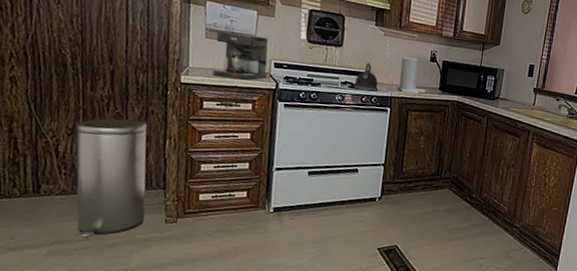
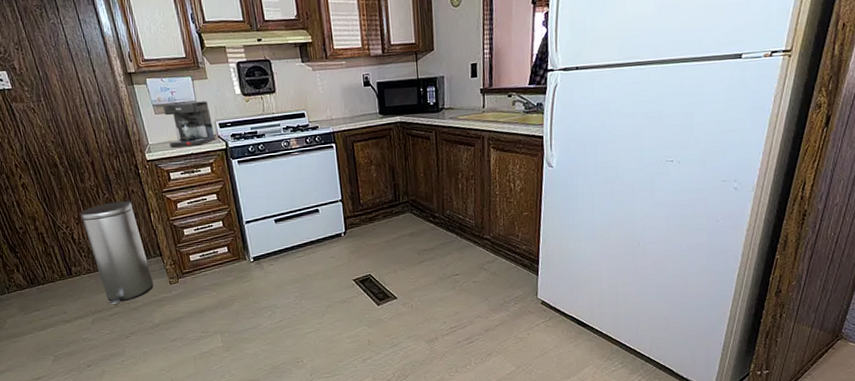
kettle: present [353,63,378,92] -> none [295,103,319,133]
paper towel: present [396,57,426,95] -> none [335,87,367,125]

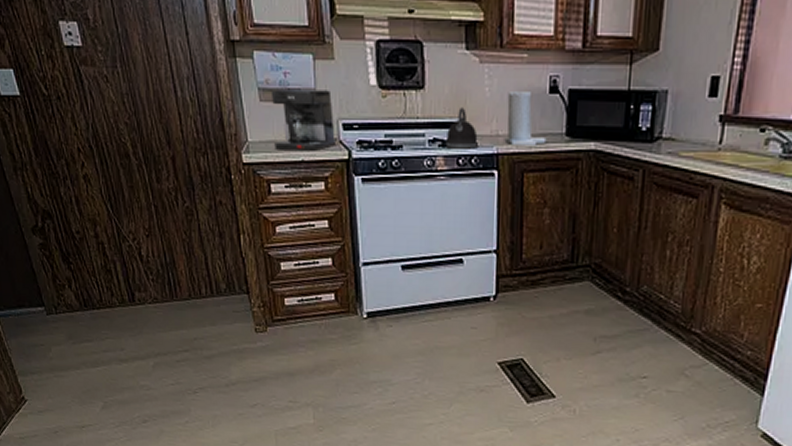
pedal bin: present [80,201,154,306] -> none [151,213,234,349]
kettle: none [295,103,319,133] -> present [445,108,478,151]
paper towel: none [335,87,367,125] -> present [504,92,547,147]

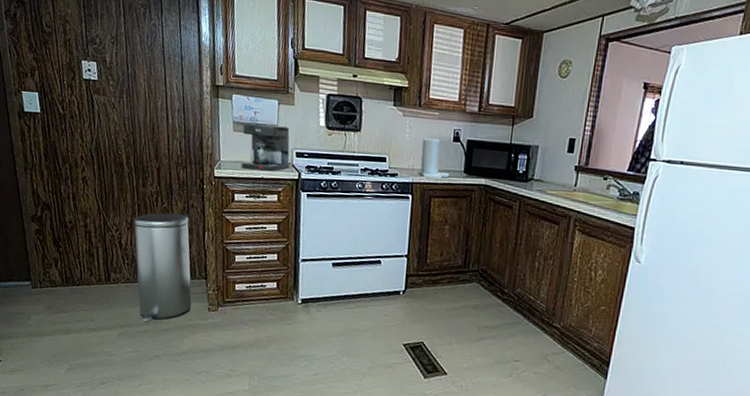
pedal bin: none [151,213,234,349] -> present [133,212,192,322]
kettle: present [445,108,478,151] -> none [373,147,399,179]

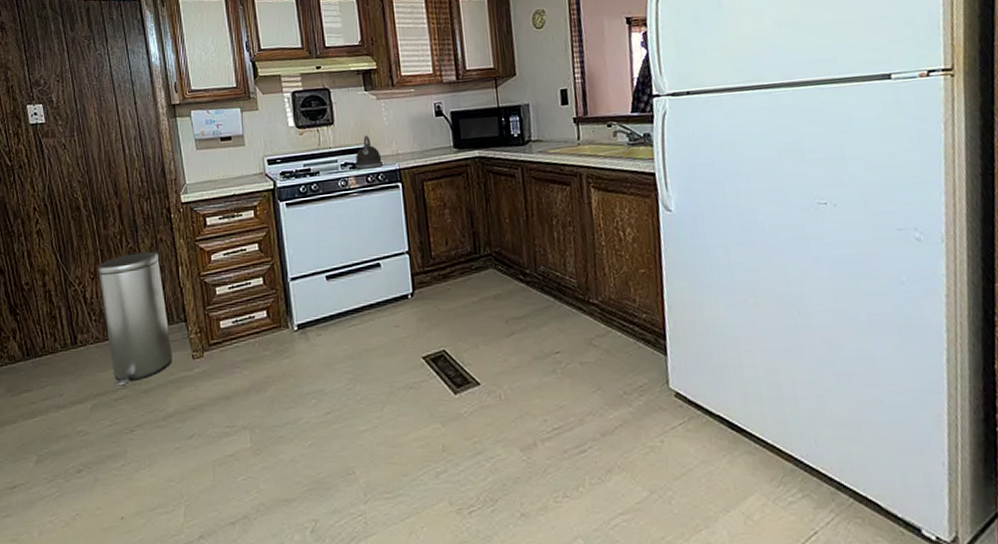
coffee maker: present [241,123,290,171] -> none [205,134,262,188]
kettle: none [373,147,399,179] -> present [355,135,383,171]
paper towel: present [418,138,450,179] -> none [402,117,439,161]

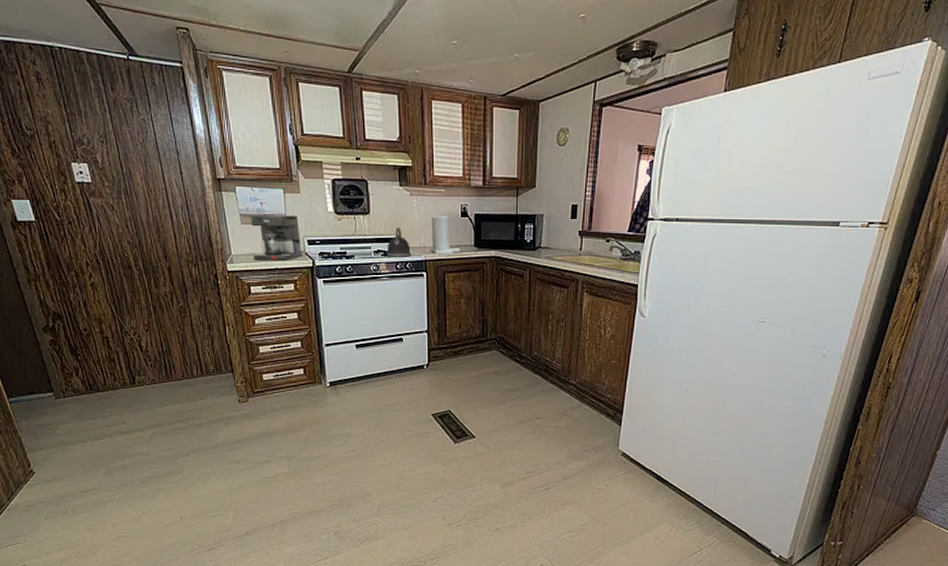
pedal bin: present [97,251,172,387] -> none [150,311,221,420]
coffee maker: none [205,134,262,188] -> present [250,215,302,261]
paper towel: none [402,117,439,161] -> present [430,216,461,255]

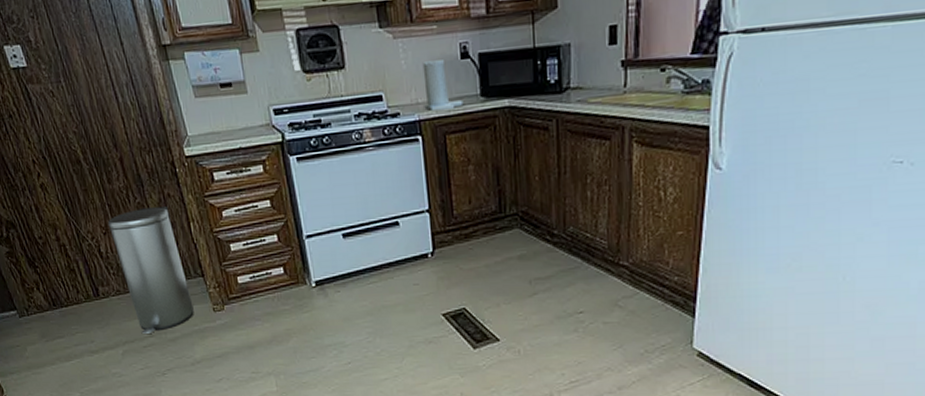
pedal bin: none [150,311,221,420] -> present [107,207,194,335]
coffee maker: present [250,215,302,261] -> none [204,80,269,141]
kettle: present [386,227,411,258] -> none [370,81,401,122]

